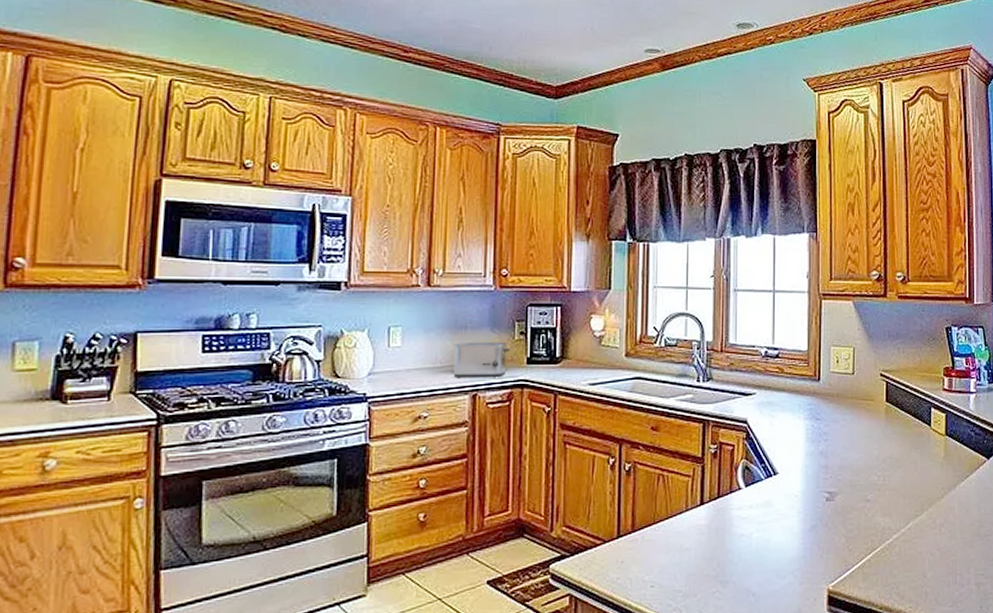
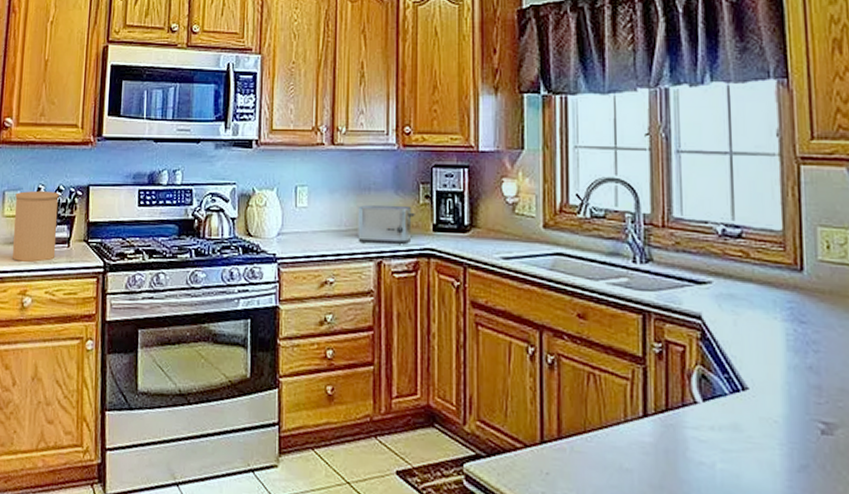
canister: none [28,339,95,420] -> present [13,190,59,262]

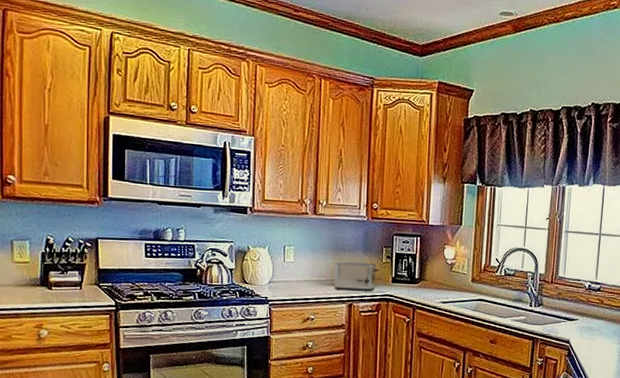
canister: present [13,190,59,262] -> none [24,241,69,302]

